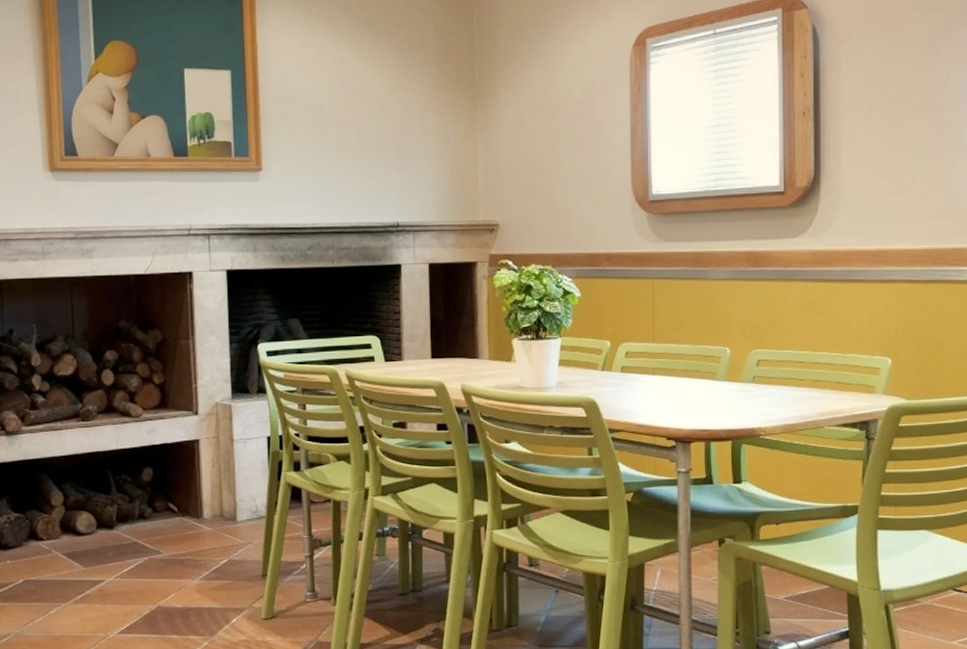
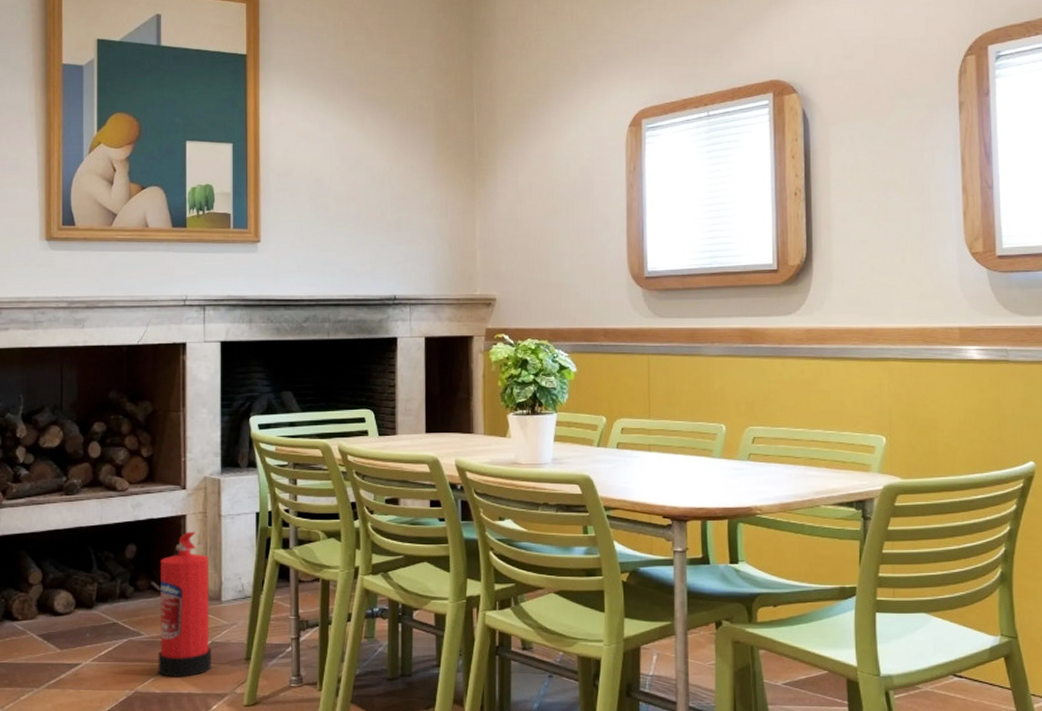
fire extinguisher: none [176,455,230,593] -> present [158,531,211,677]

